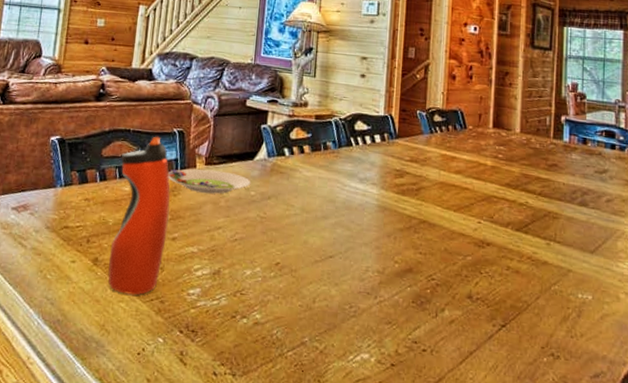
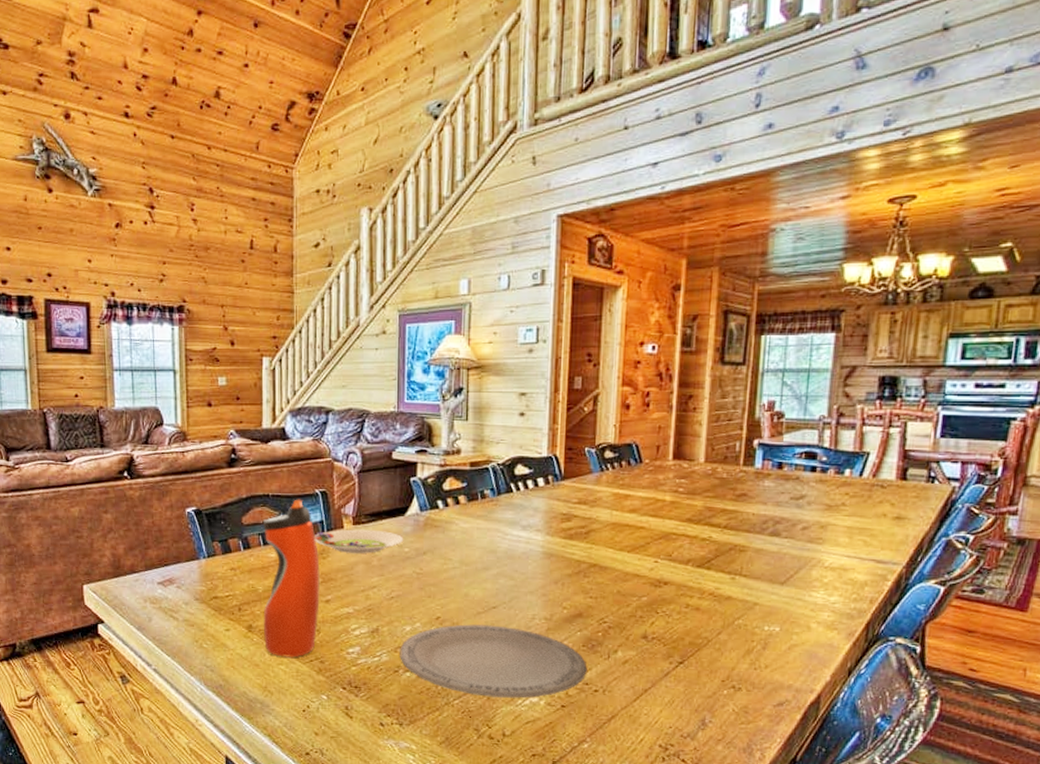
plate: none [238,272,416,354] -> present [400,624,587,698]

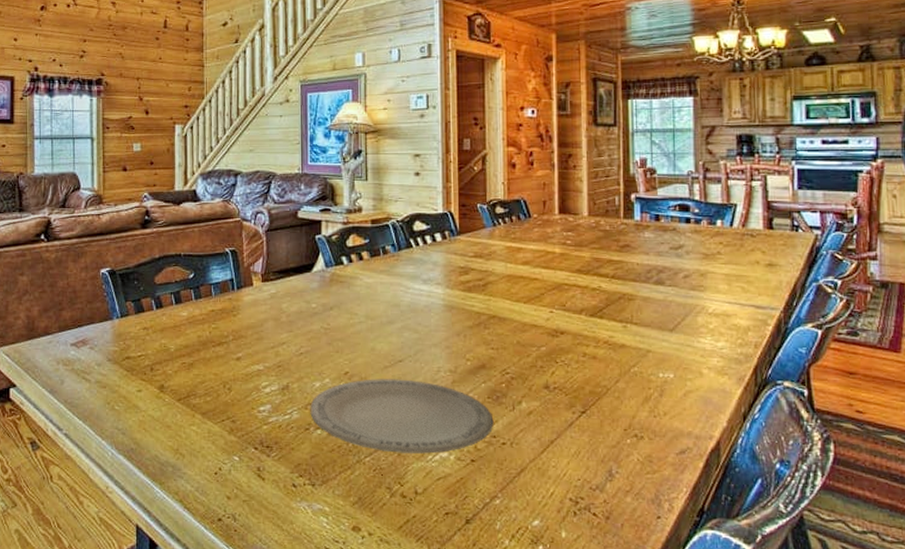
water bottle: present [263,499,320,658] -> none [175,258,231,418]
salad plate: present [315,529,404,553] -> none [225,286,311,310]

